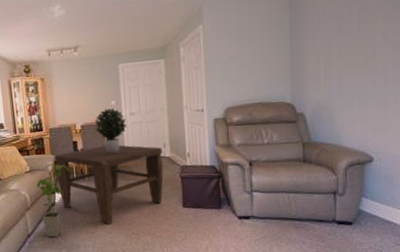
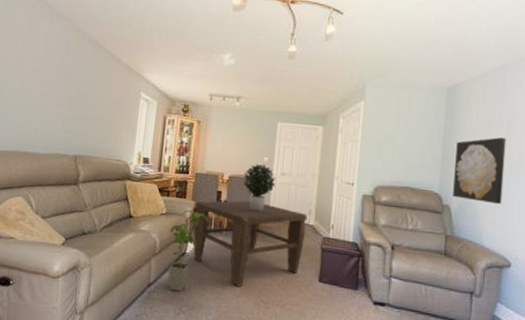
wall art: none [305,31,359,104] -> present [453,137,507,205]

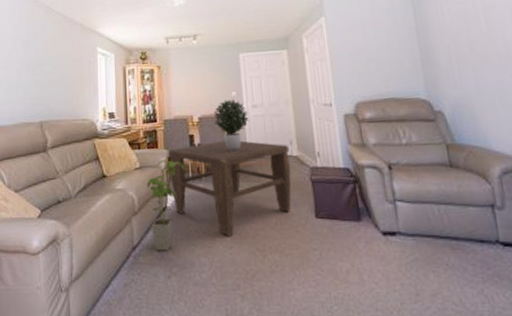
wall art: present [453,137,507,205] -> none [433,28,501,102]

